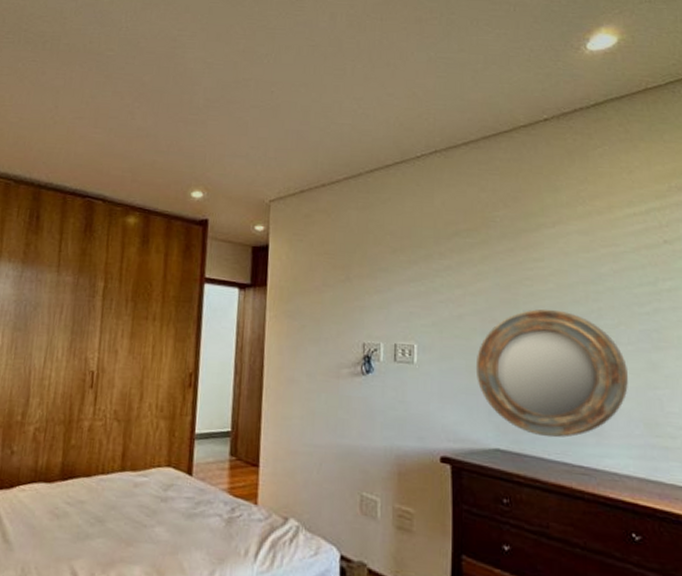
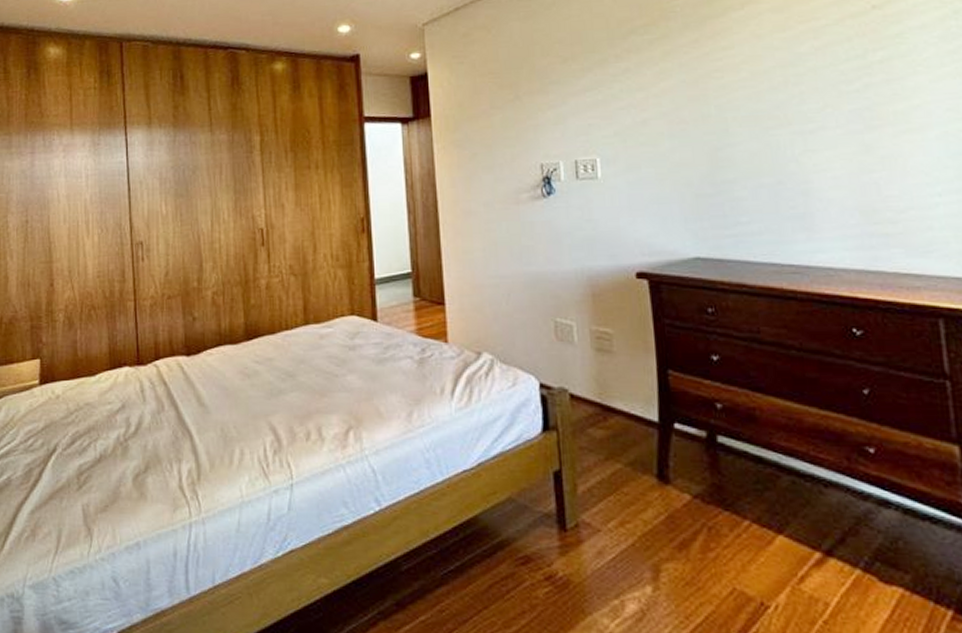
home mirror: present [475,309,628,438] -> none [666,100,839,239]

